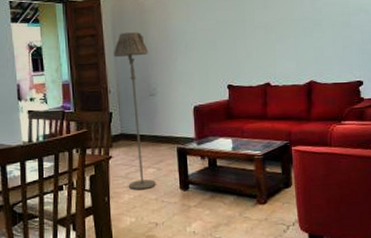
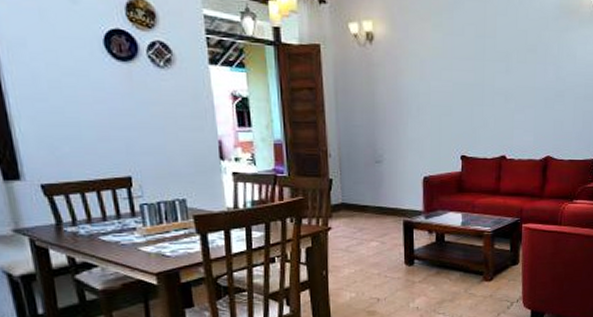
floor lamp: present [113,32,156,190] -> none [334,88,379,264]

